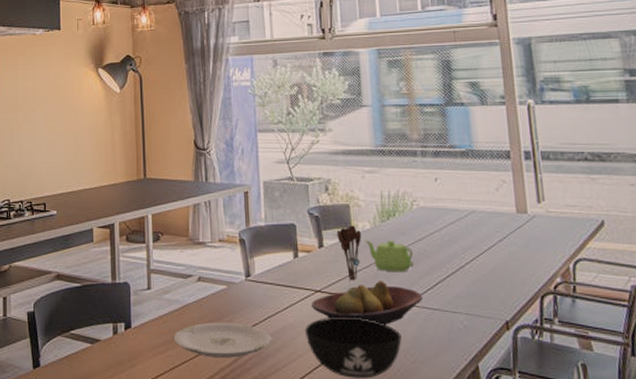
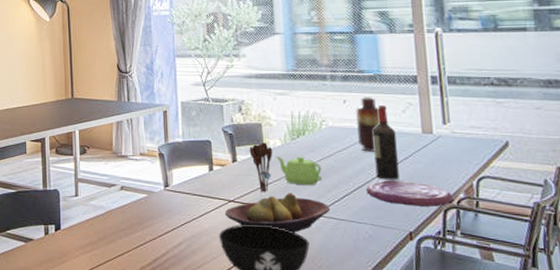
plate: present [173,322,271,358] -> none [99,226,188,258]
vase: none [447,174,474,234] -> present [355,97,381,152]
plate: none [460,264,550,293] -> present [366,180,453,207]
wine bottle: none [465,183,494,264] -> present [372,106,399,180]

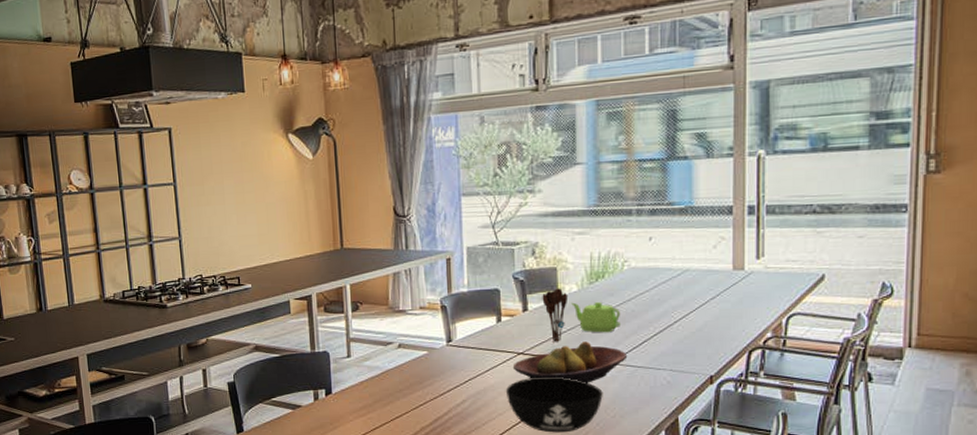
vase: present [355,97,381,152] -> none [661,232,689,293]
plate: present [366,180,453,207] -> none [668,322,759,349]
wine bottle: present [372,106,399,180] -> none [679,241,704,322]

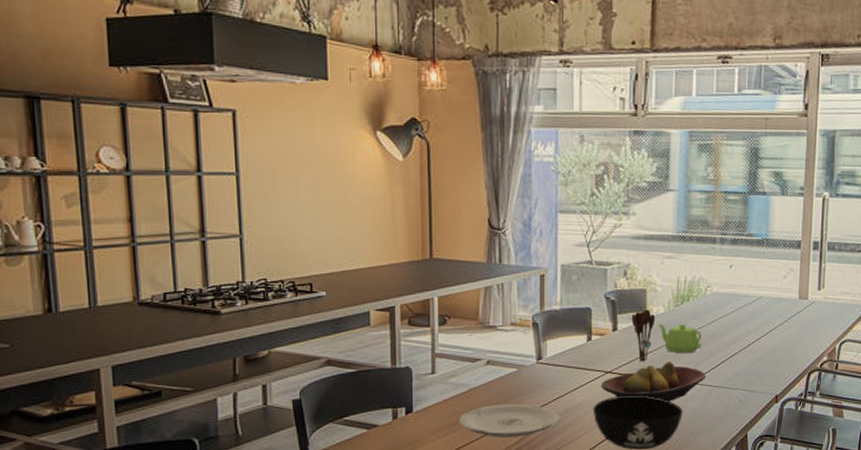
plate: none [374,385,472,418] -> present [459,403,559,437]

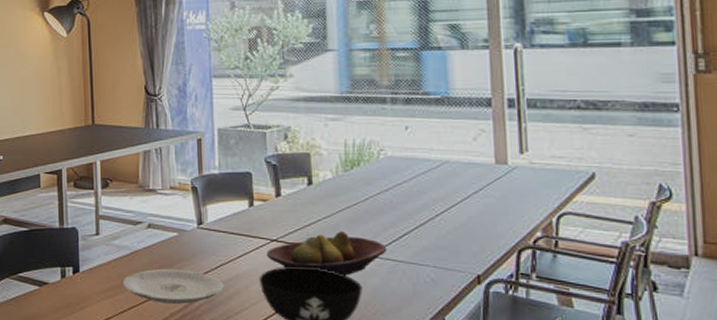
utensil holder: present [631,309,656,362] -> none [295,174,323,231]
teapot: present [658,323,701,354] -> none [326,189,378,223]

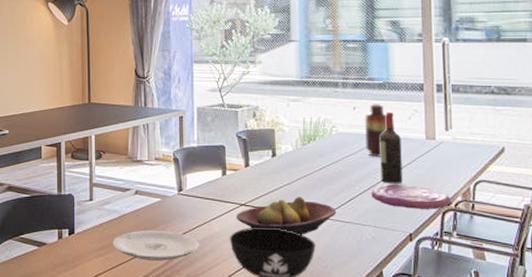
vase: none [418,123,448,185] -> present [364,104,388,157]
plate: none [429,217,529,247] -> present [371,184,451,209]
wine bottle: none [438,132,468,217] -> present [379,112,403,184]

